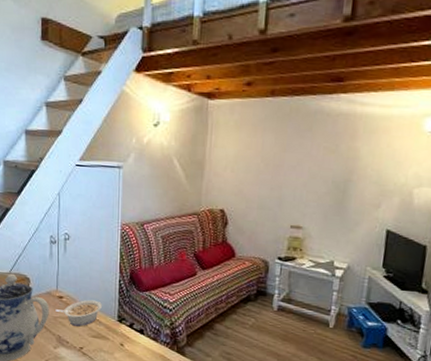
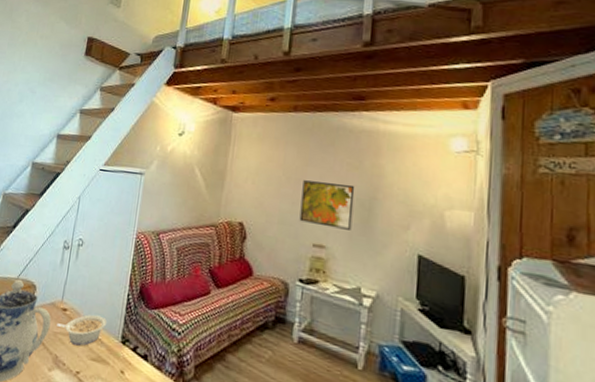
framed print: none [278,166,331,211] -> present [299,180,355,230]

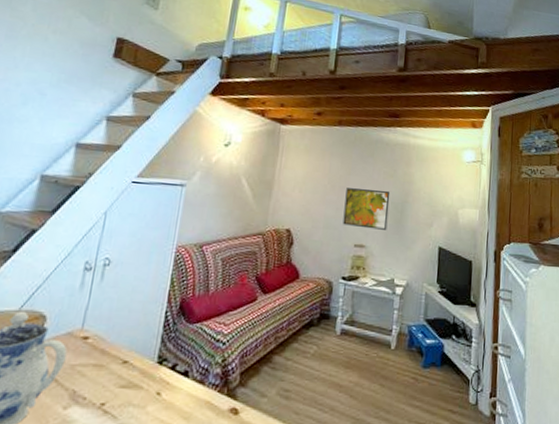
legume: present [57,314,107,346] -> none [75,338,140,375]

